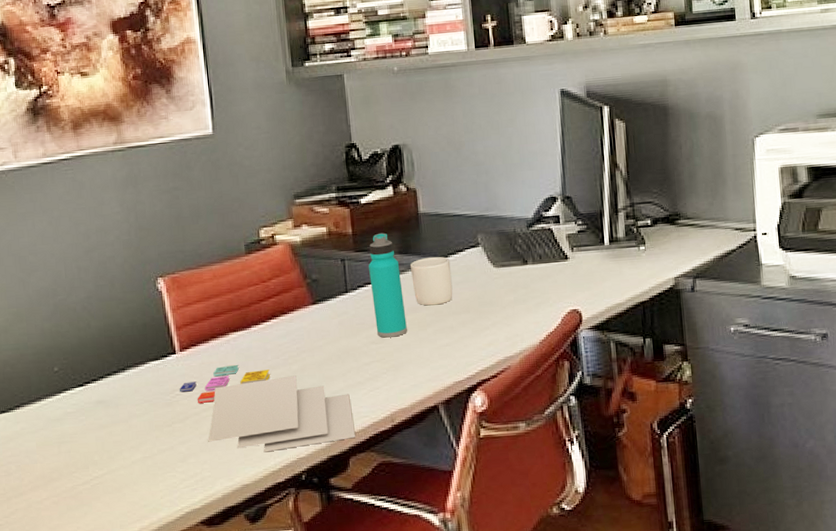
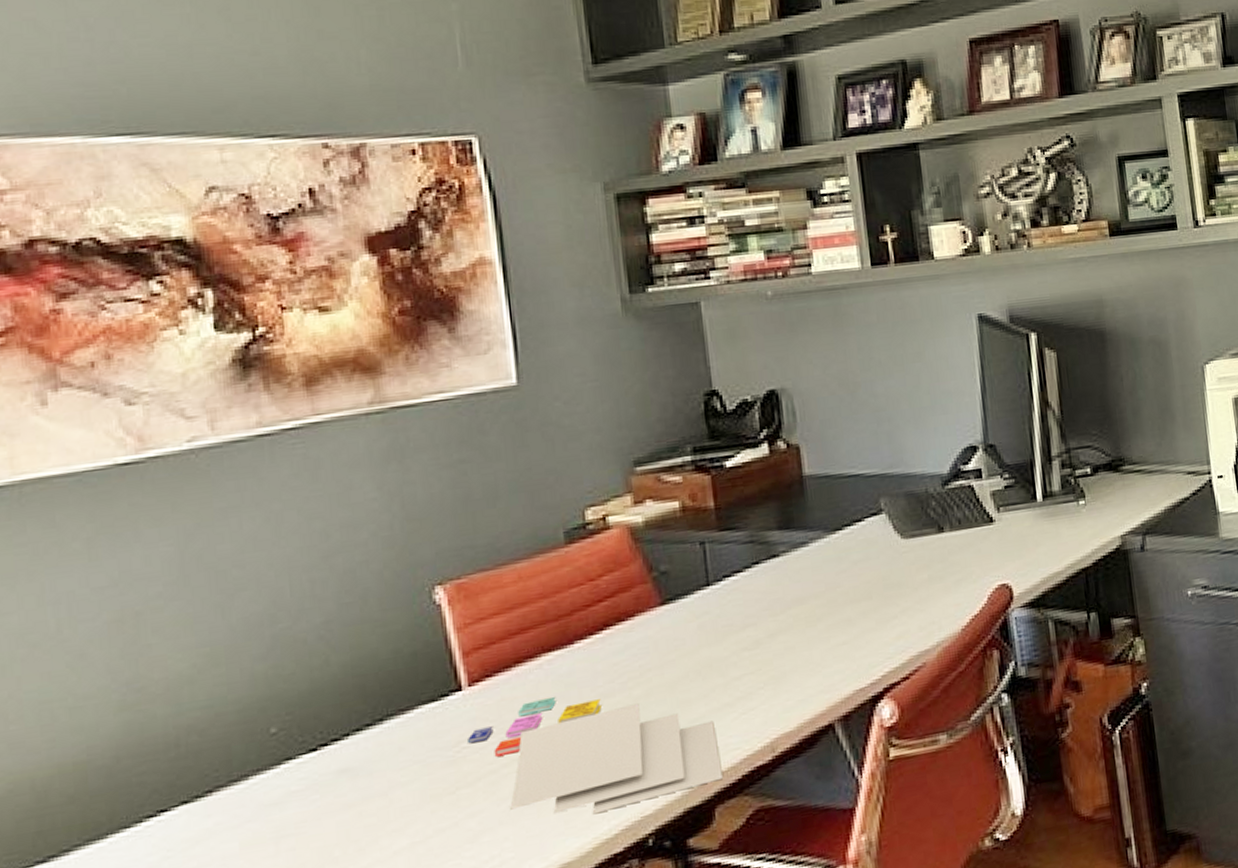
water bottle: present [368,232,407,338] -> none [737,503,791,642]
mug: present [409,256,453,306] -> none [792,529,850,595]

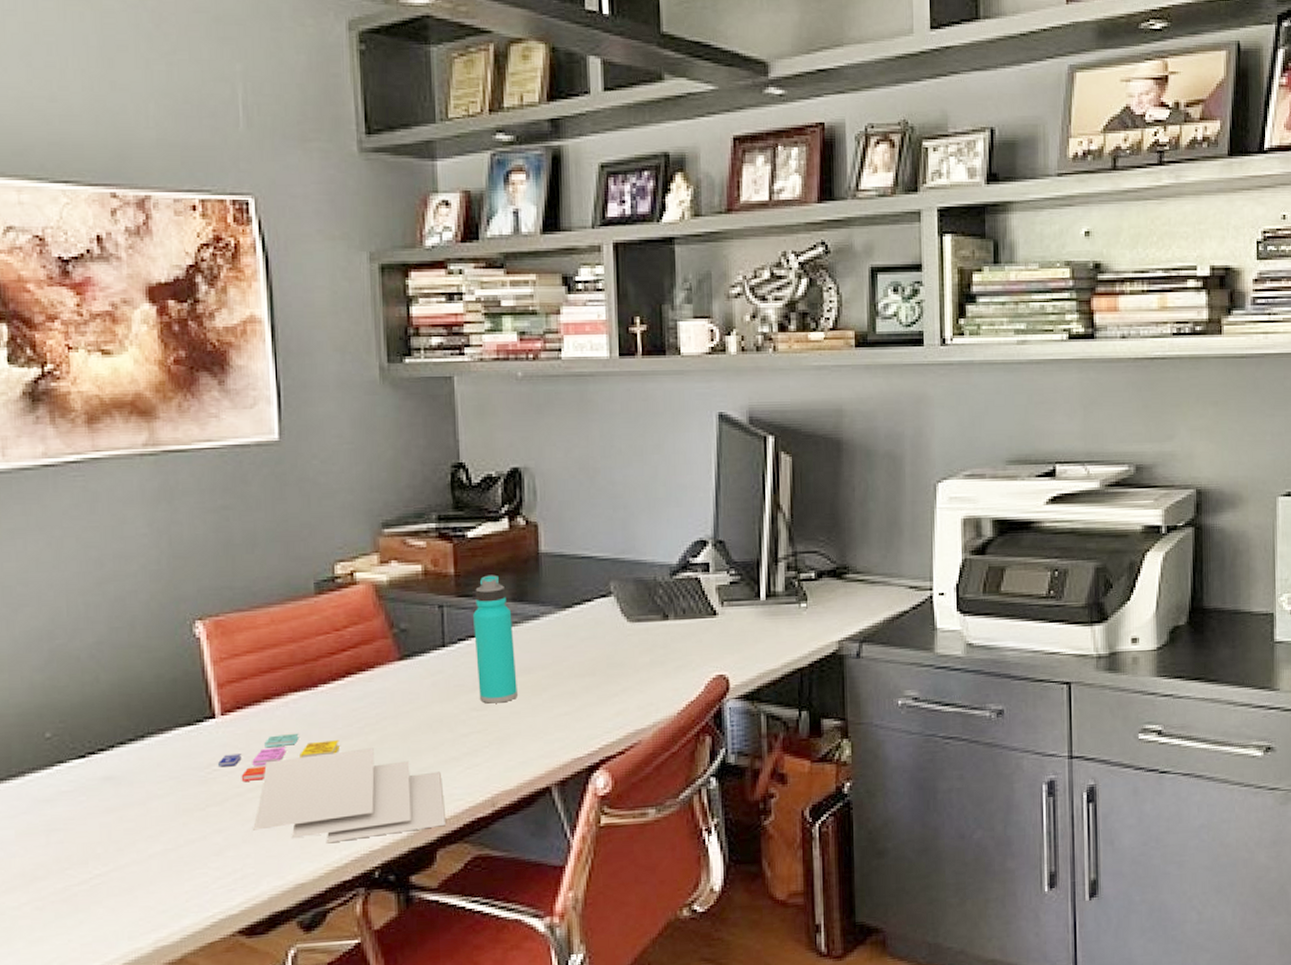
water bottle: none [737,503,791,642] -> present [473,574,517,704]

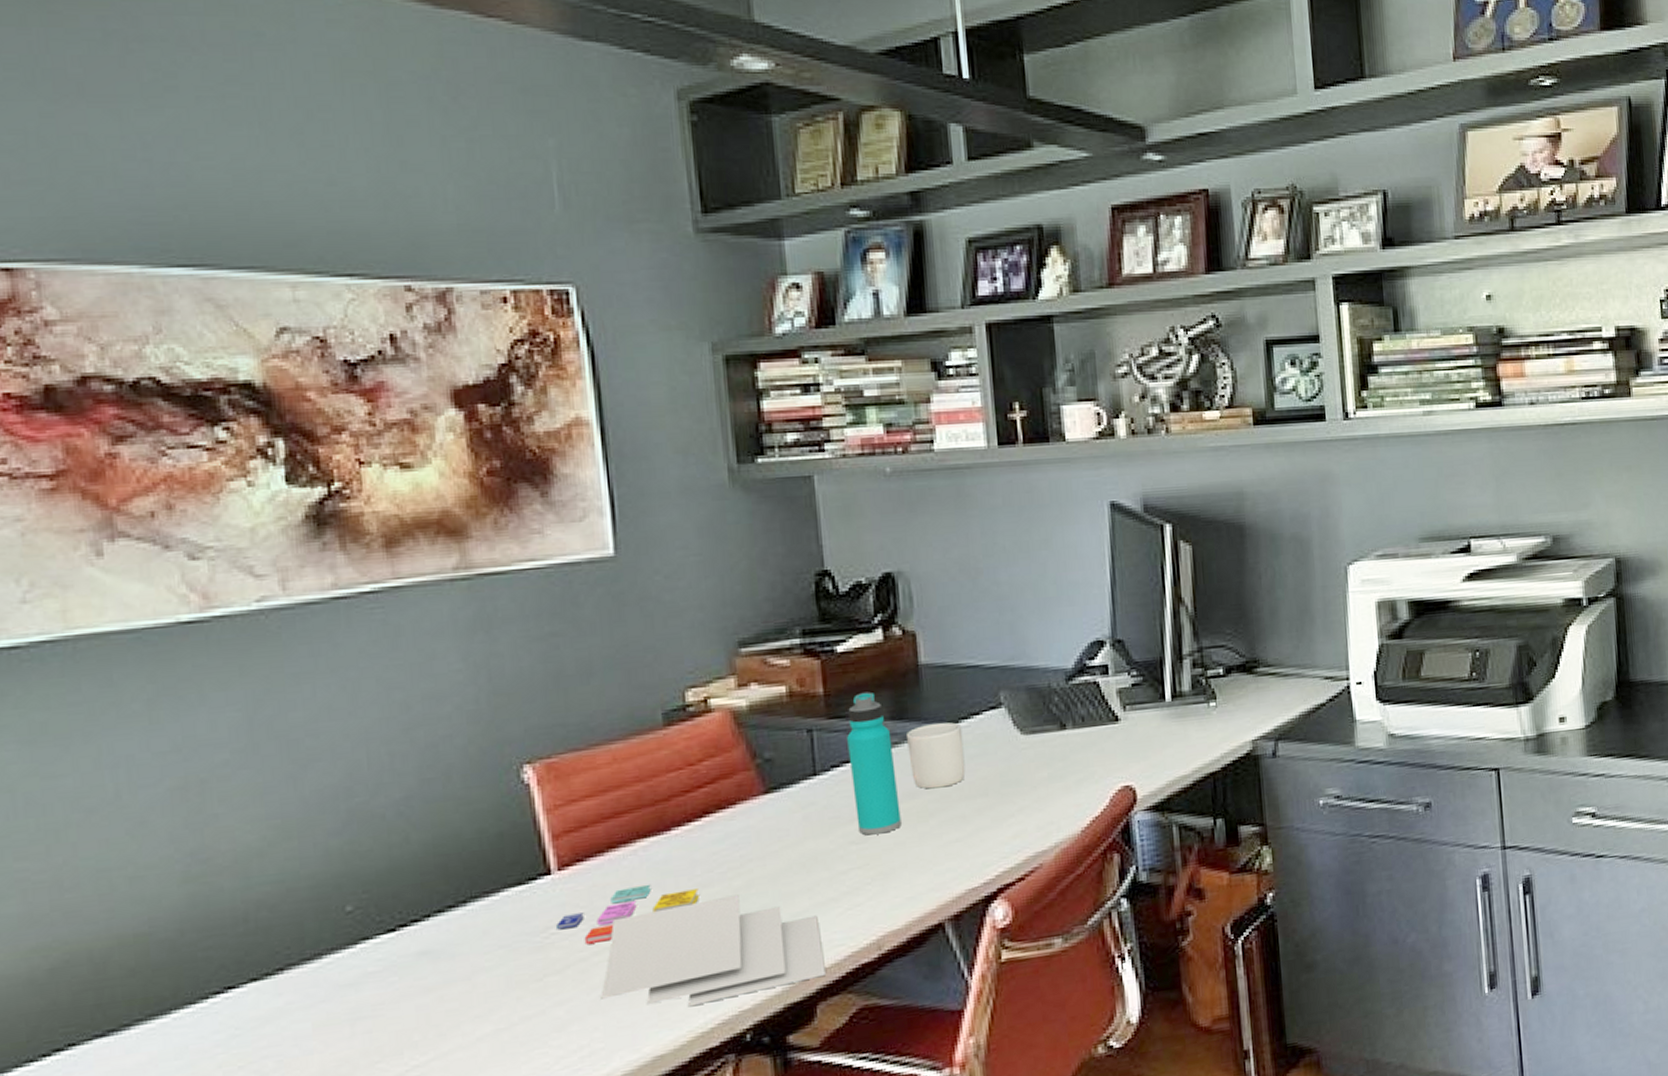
mug: none [524,606,576,666] -> present [905,722,966,789]

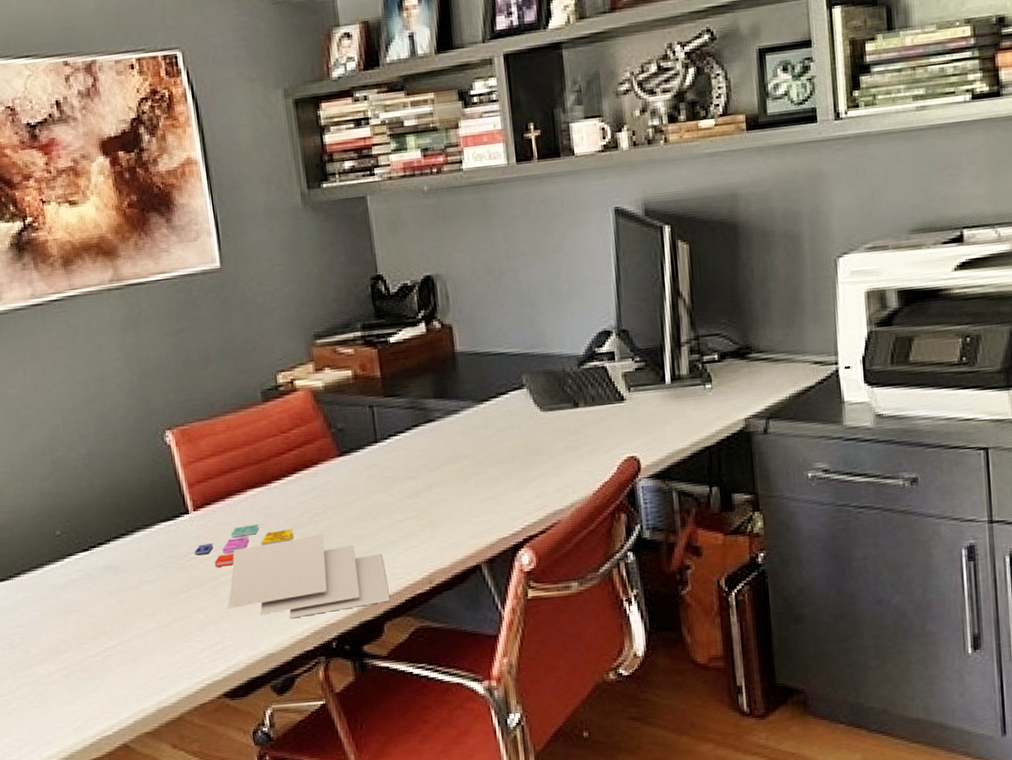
water bottle: present [847,691,901,835] -> none [400,375,445,492]
mug: present [905,722,966,789] -> none [446,400,495,456]

